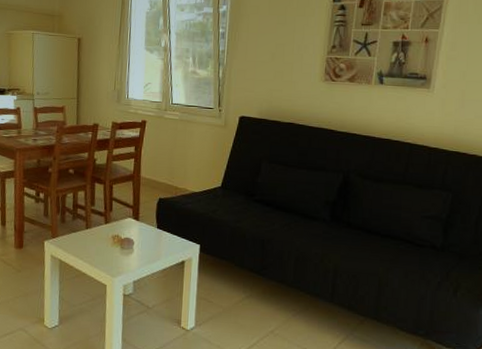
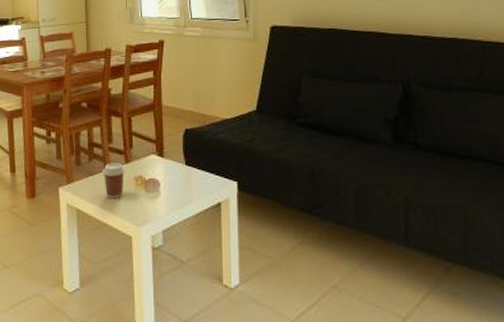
coffee cup: none [83,222,105,253] -> present [101,163,126,199]

